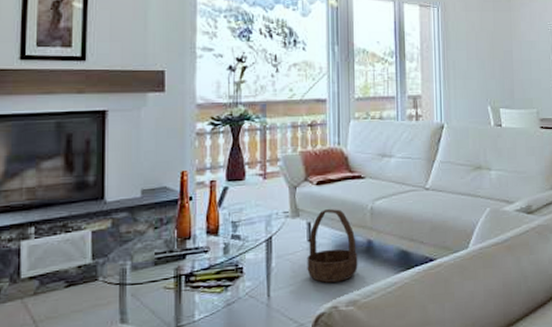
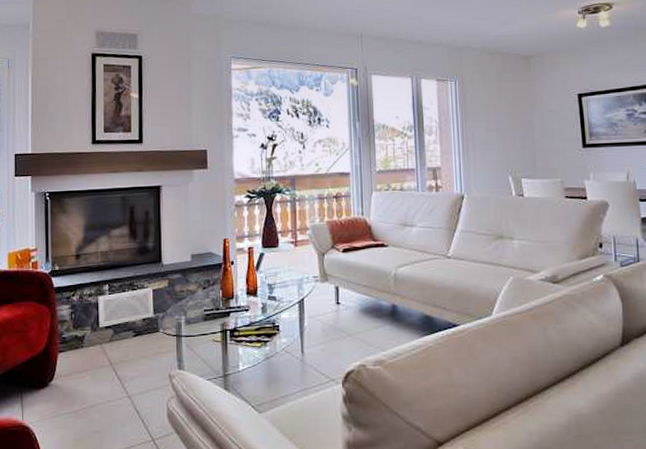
basket: present [307,209,358,283] -> none [336,275,384,343]

